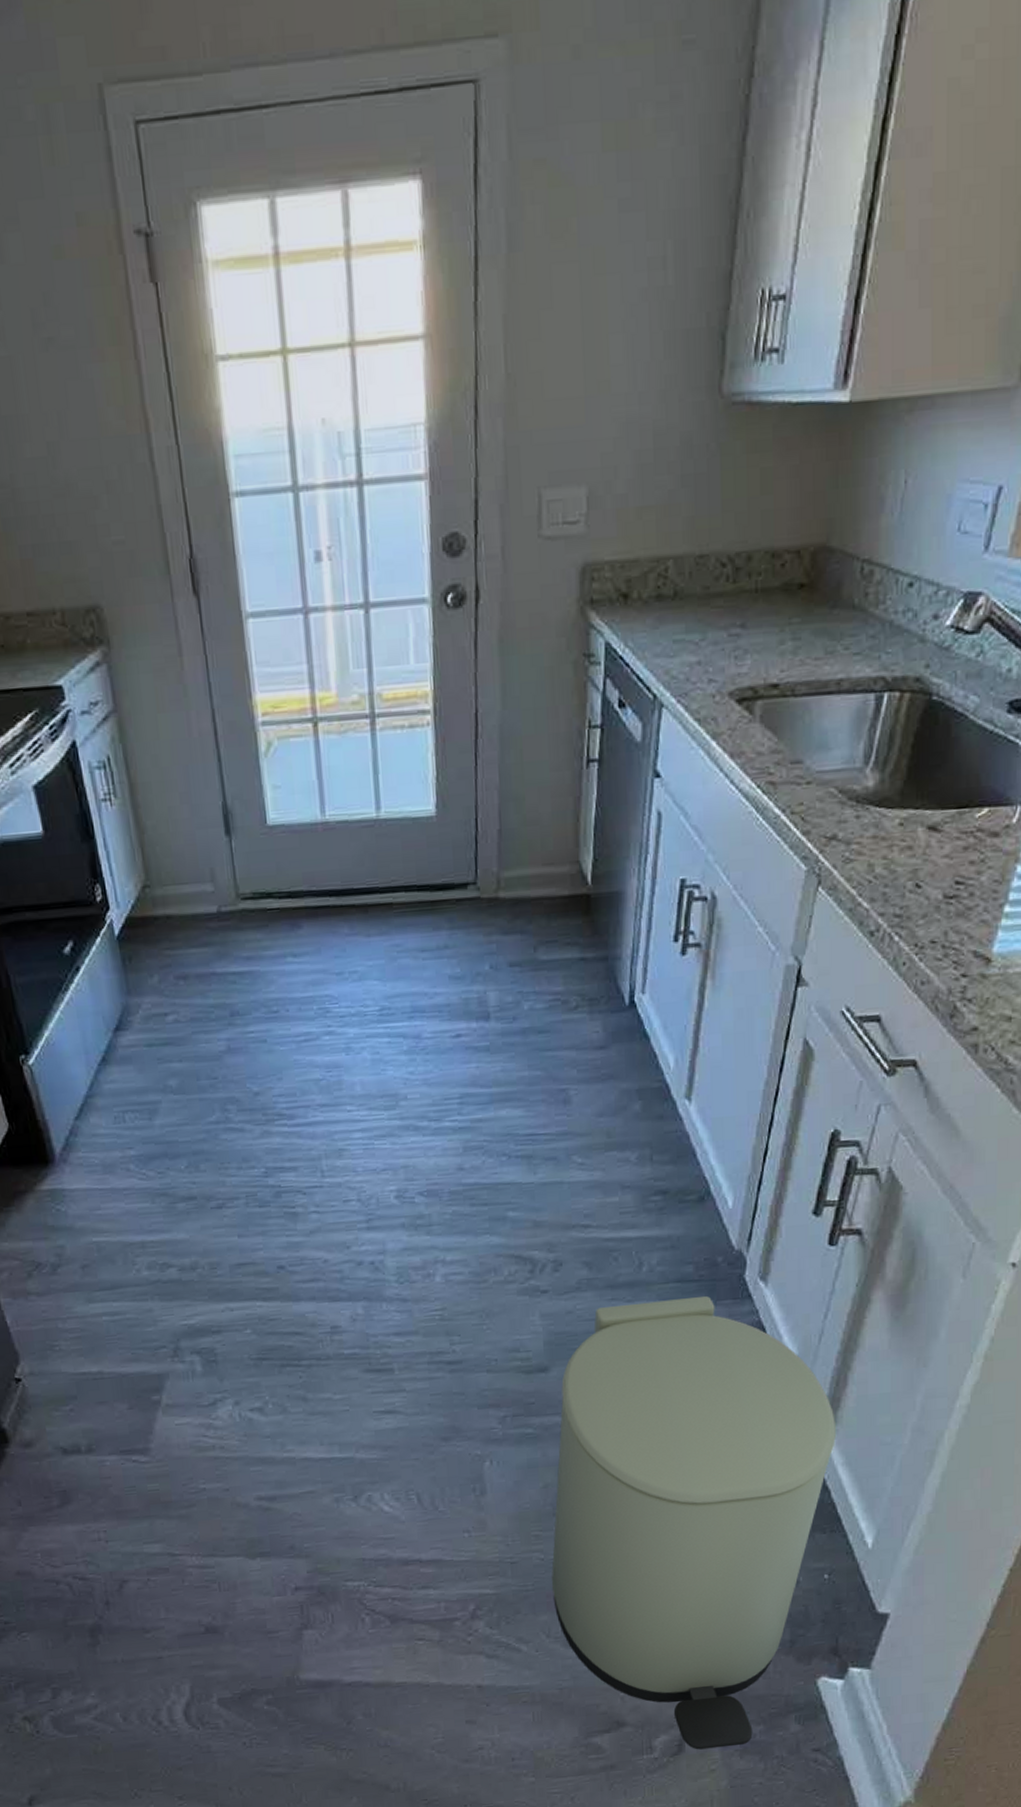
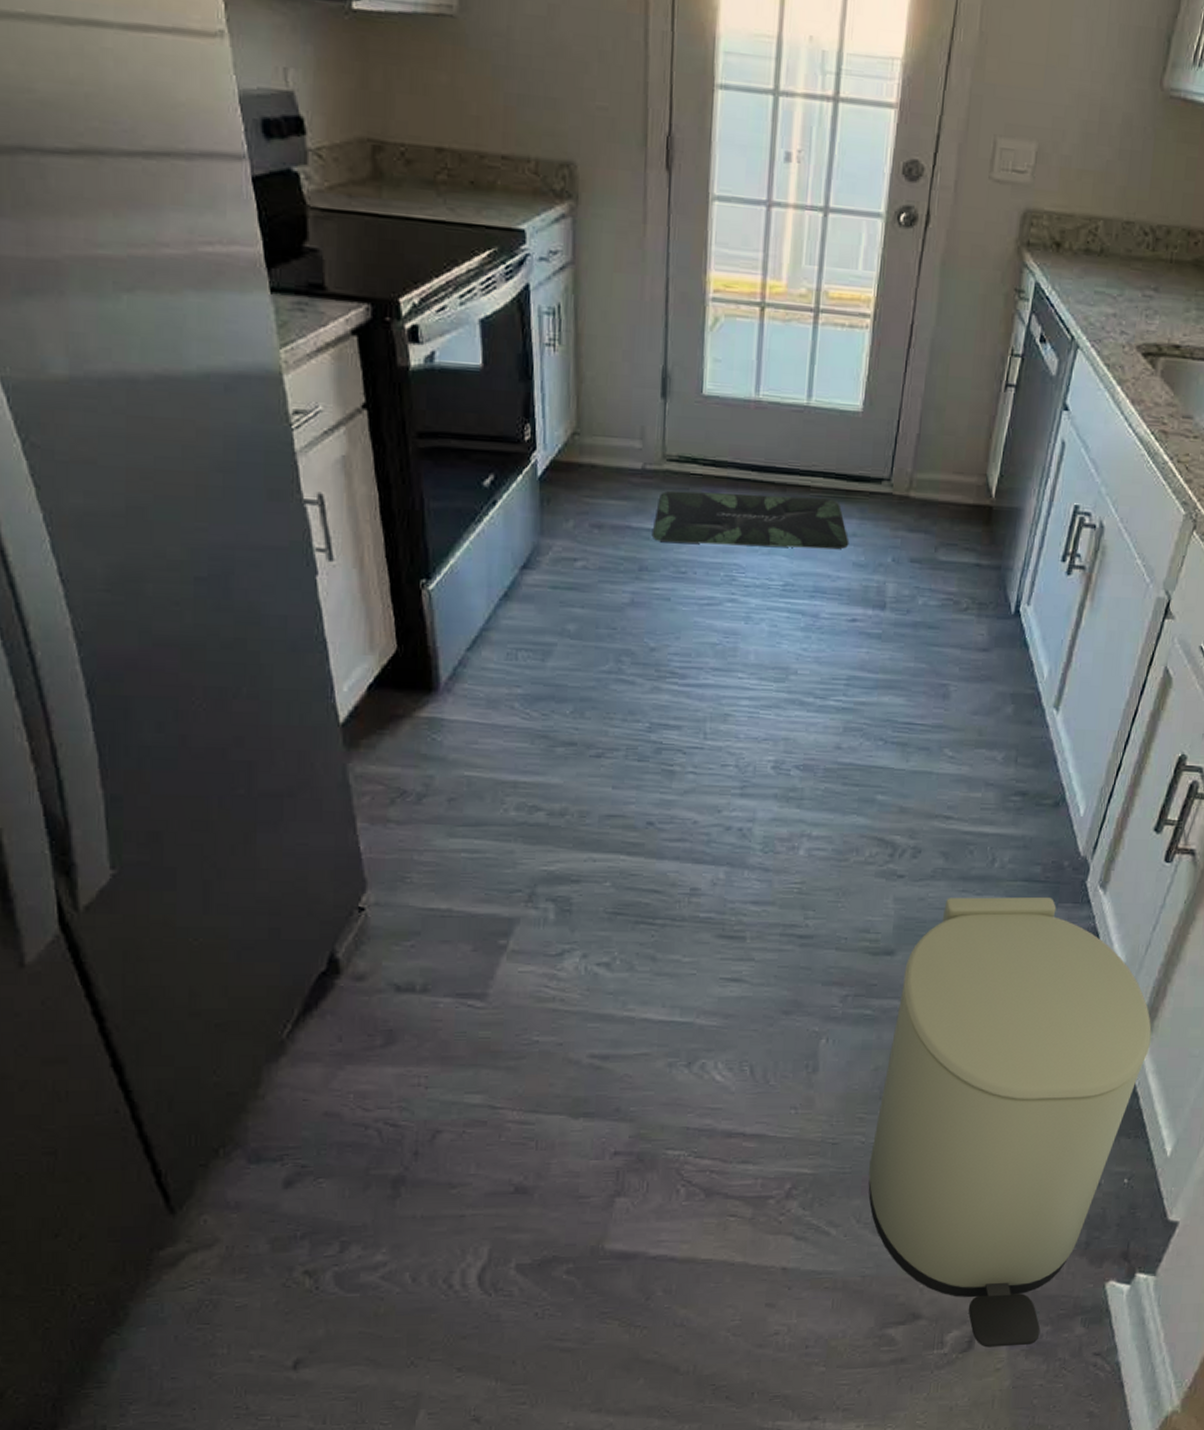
doormat: none [238,913,442,983] -> present [653,490,849,549]

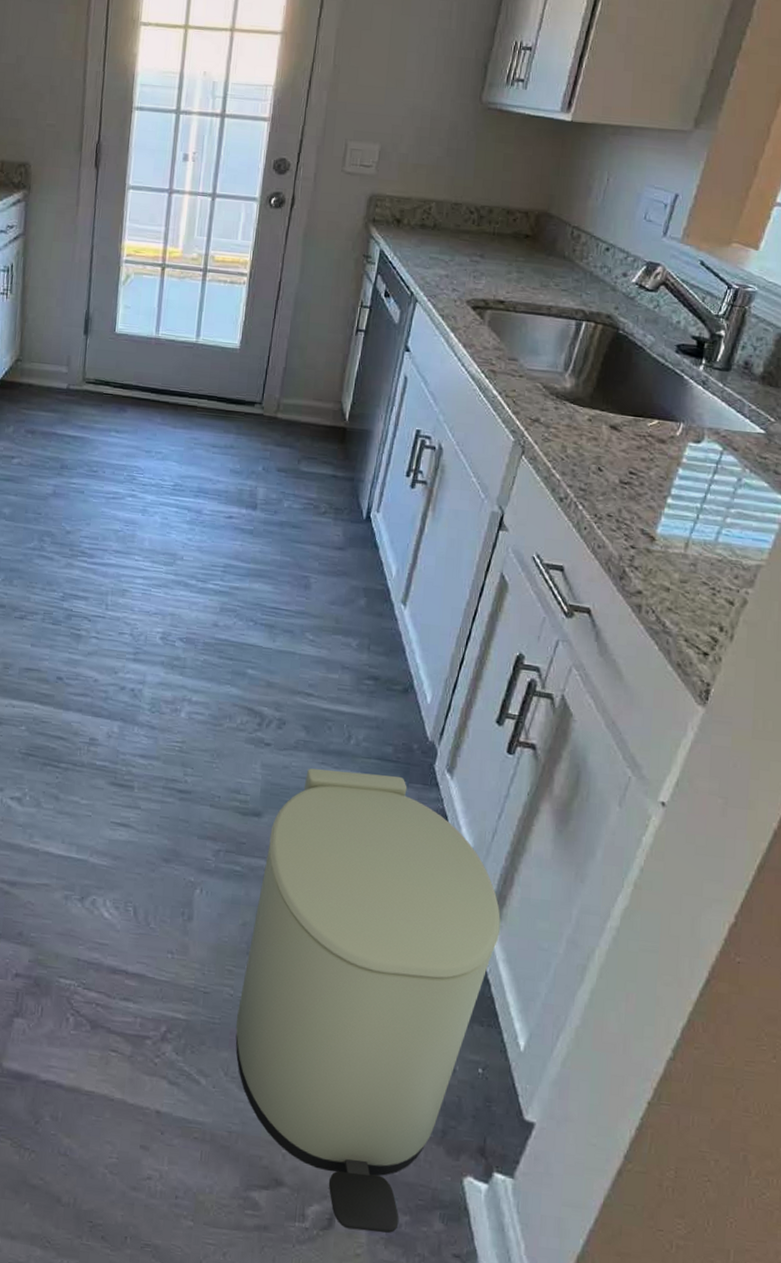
doormat: present [653,490,849,549] -> none [73,406,228,458]

